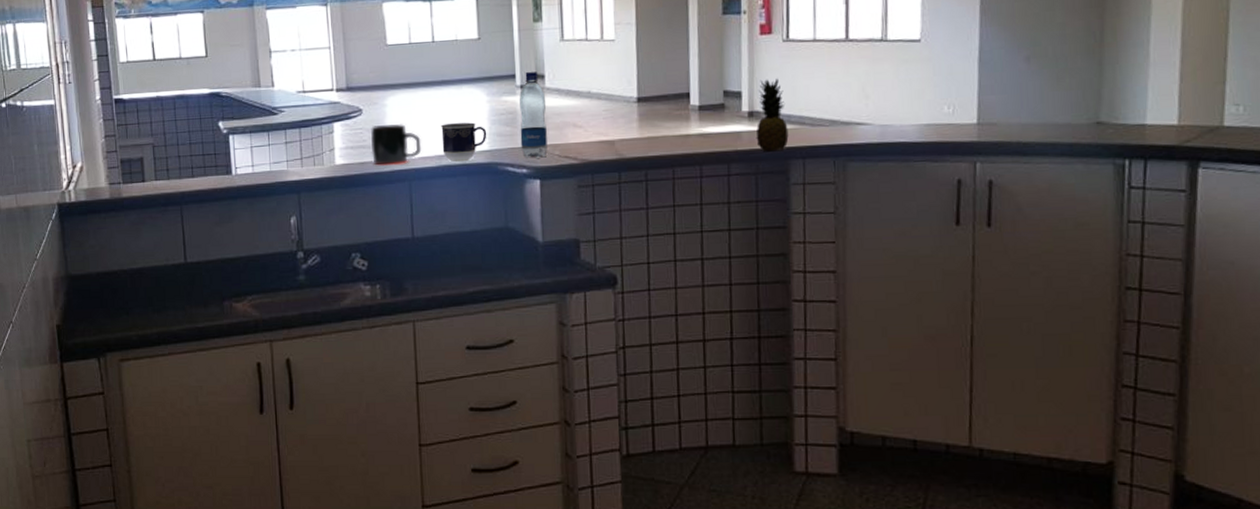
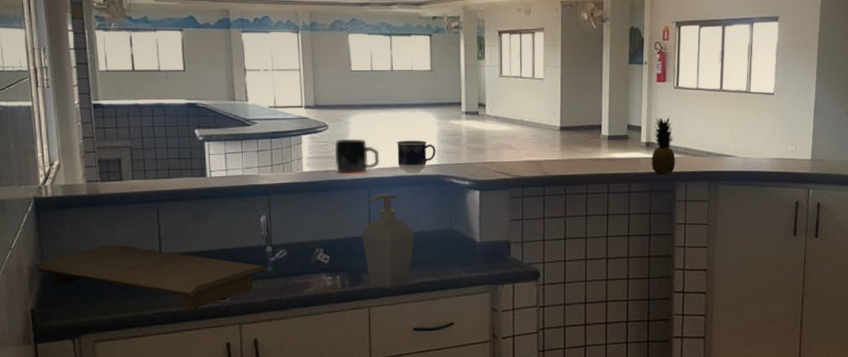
cutting board: none [60,252,300,326] -> present [36,244,268,311]
soap bottle: none [403,186,465,301] -> present [361,193,415,290]
bottle: present [519,72,548,160] -> none [464,101,487,174]

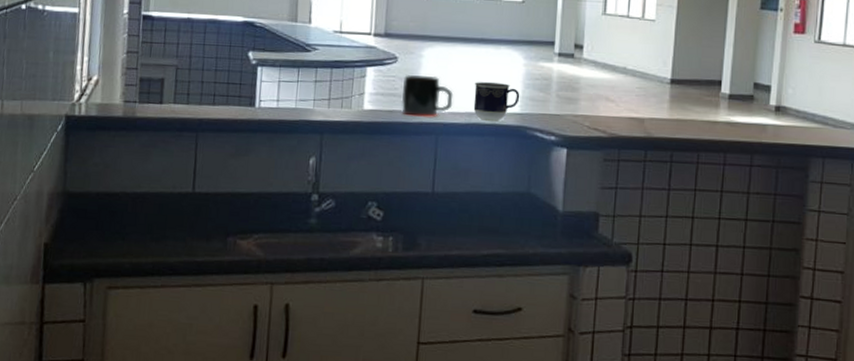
cutting board: present [36,244,268,311] -> none [56,176,311,262]
soap bottle: present [361,193,415,290] -> none [422,142,485,260]
fruit: present [651,117,676,175] -> none [780,76,812,148]

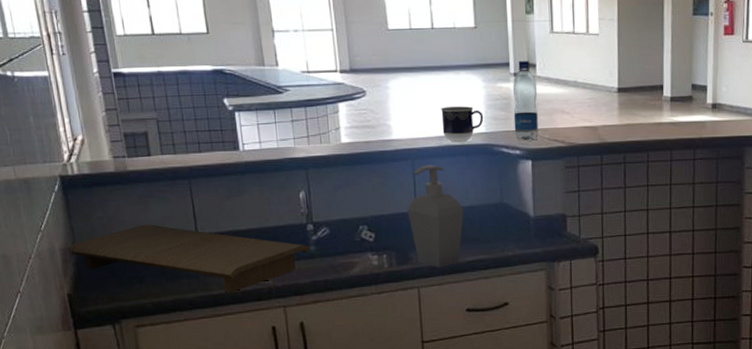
cutting board: none [56,176,311,262] -> present [68,224,310,293]
mug: present [401,75,454,117] -> none [375,106,423,145]
soap bottle: none [422,142,485,260] -> present [407,165,464,269]
bottle: none [551,41,582,128] -> present [513,61,539,142]

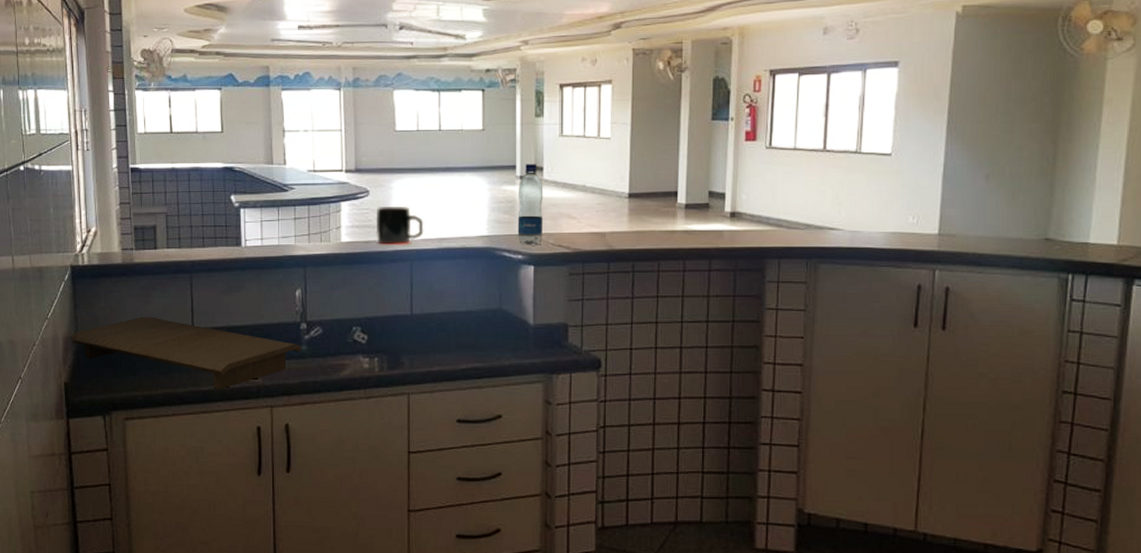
mug: none [375,106,423,145] -> present [376,207,424,245]
soap bottle: present [407,165,464,269] -> none [402,267,461,375]
cup: present [441,106,484,143] -> none [443,208,486,246]

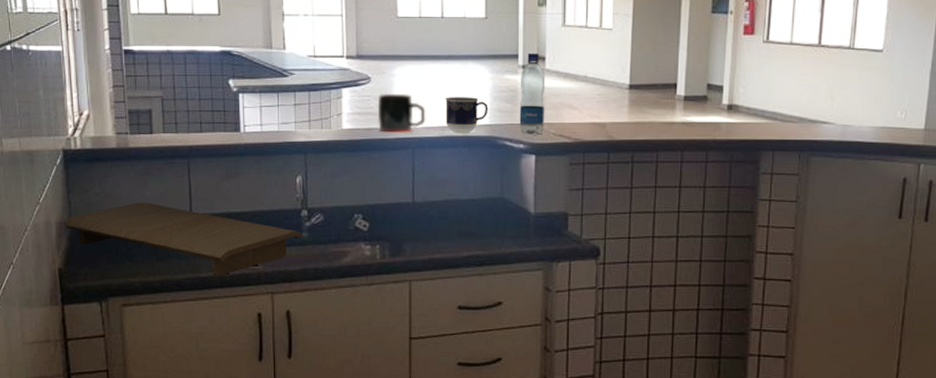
cup: none [443,208,486,246] -> present [445,97,489,134]

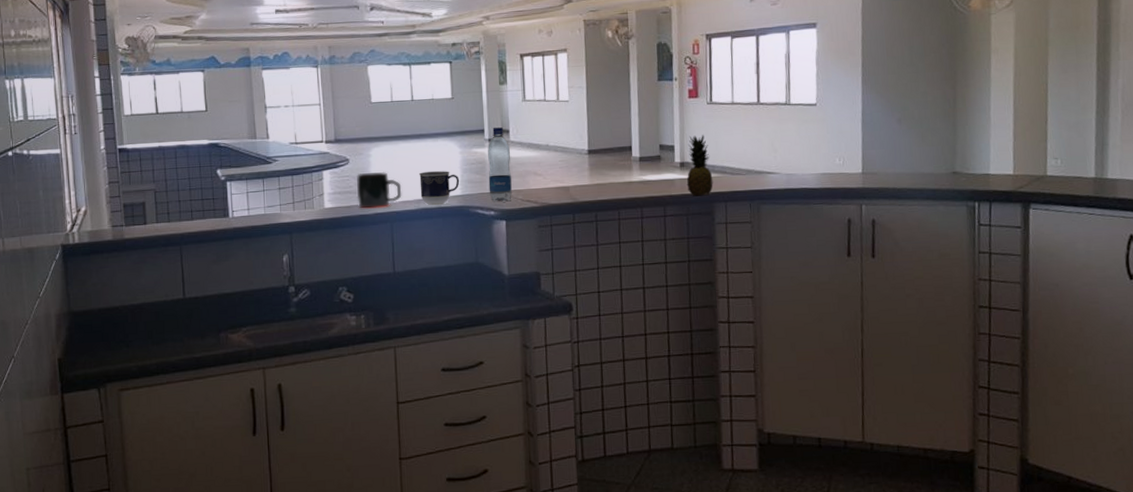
cutting board: present [64,202,303,277] -> none [63,289,291,356]
fruit: none [733,76,762,143] -> present [686,135,713,196]

